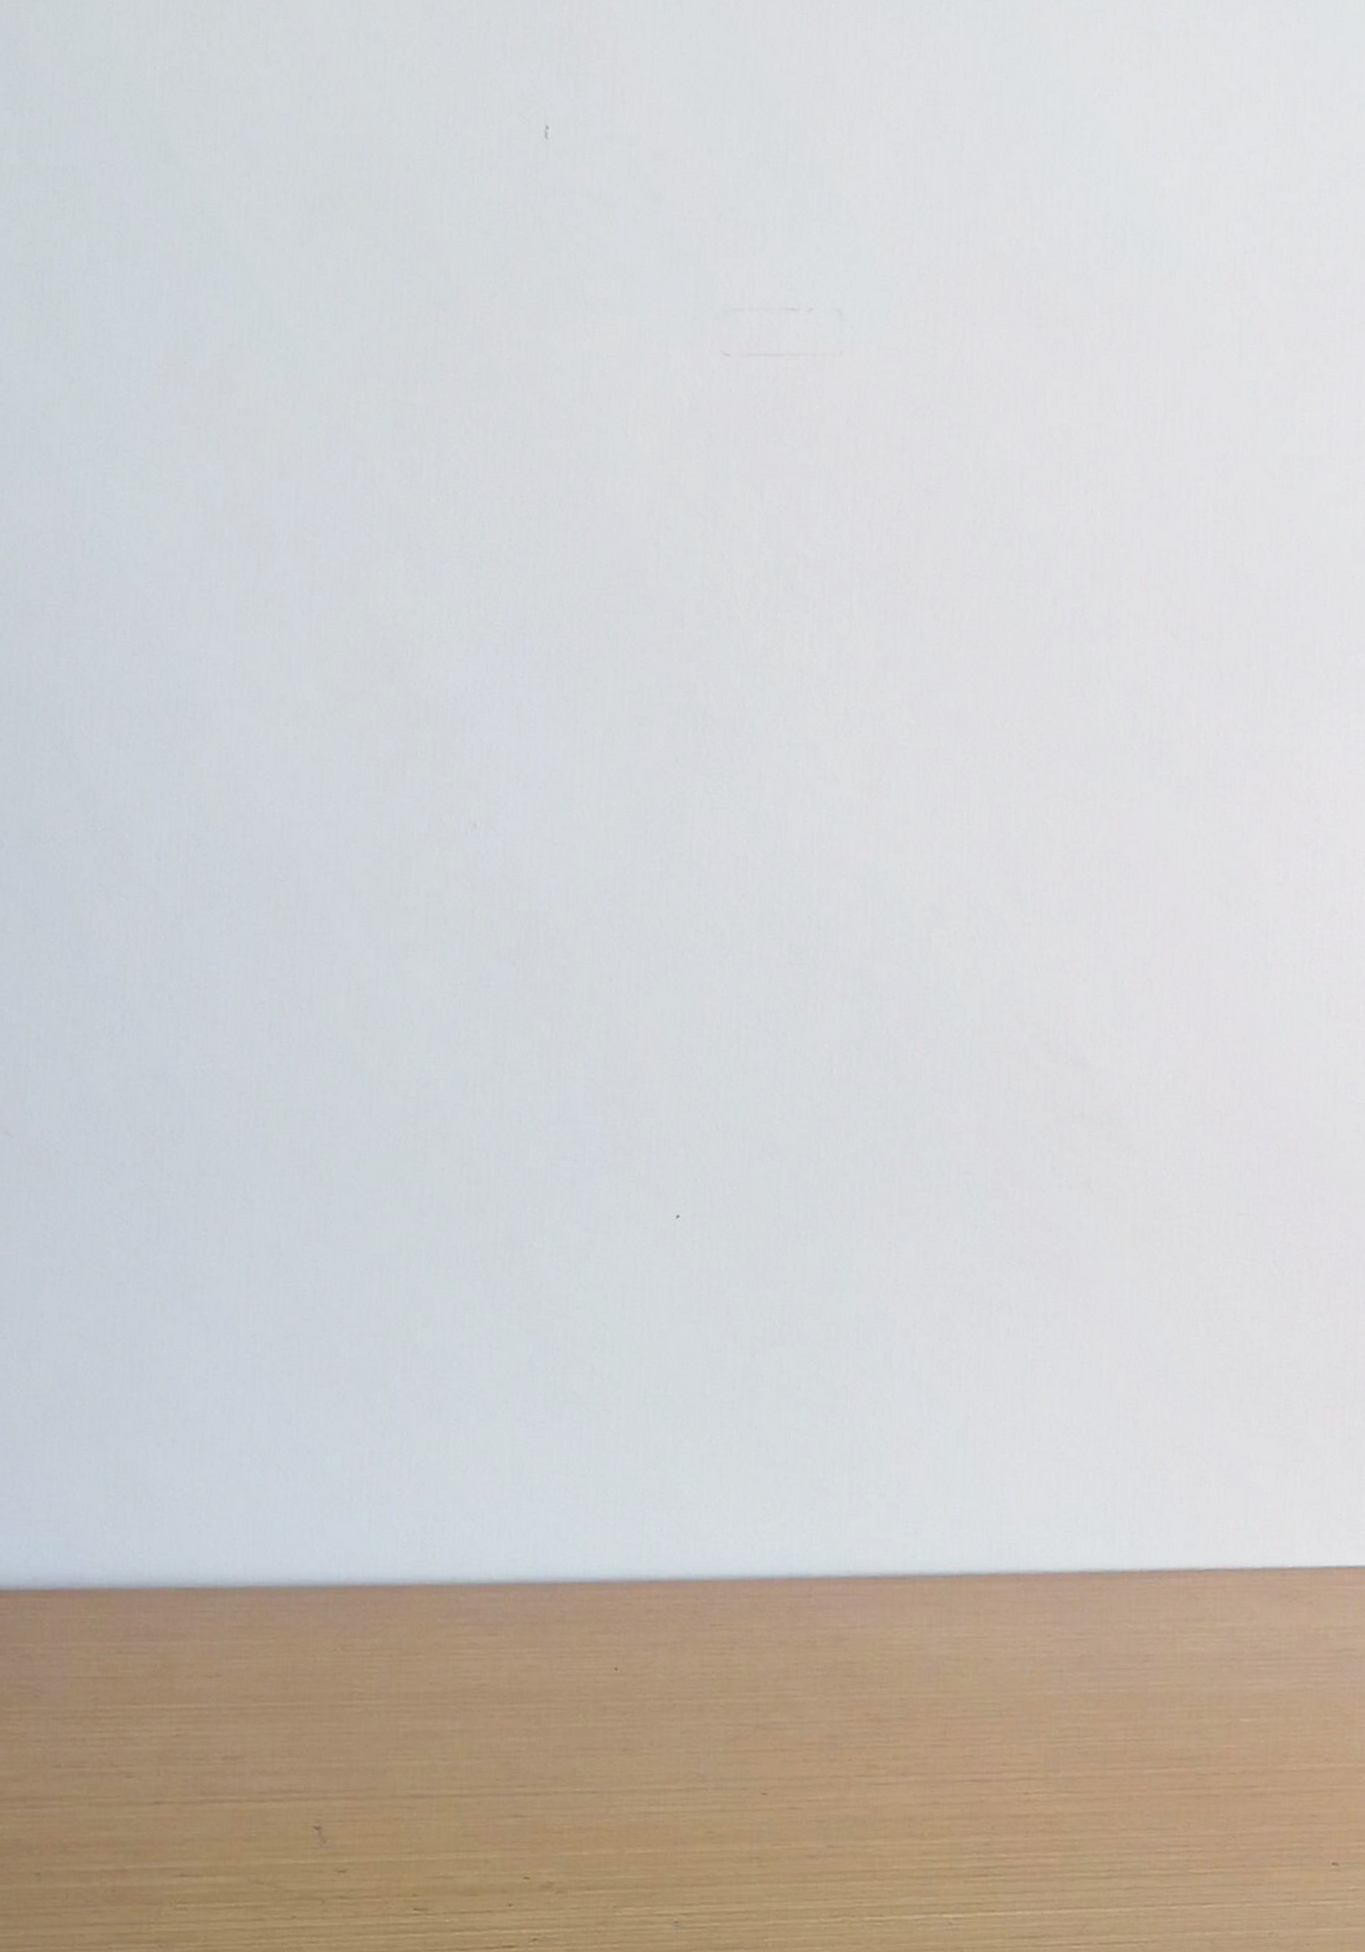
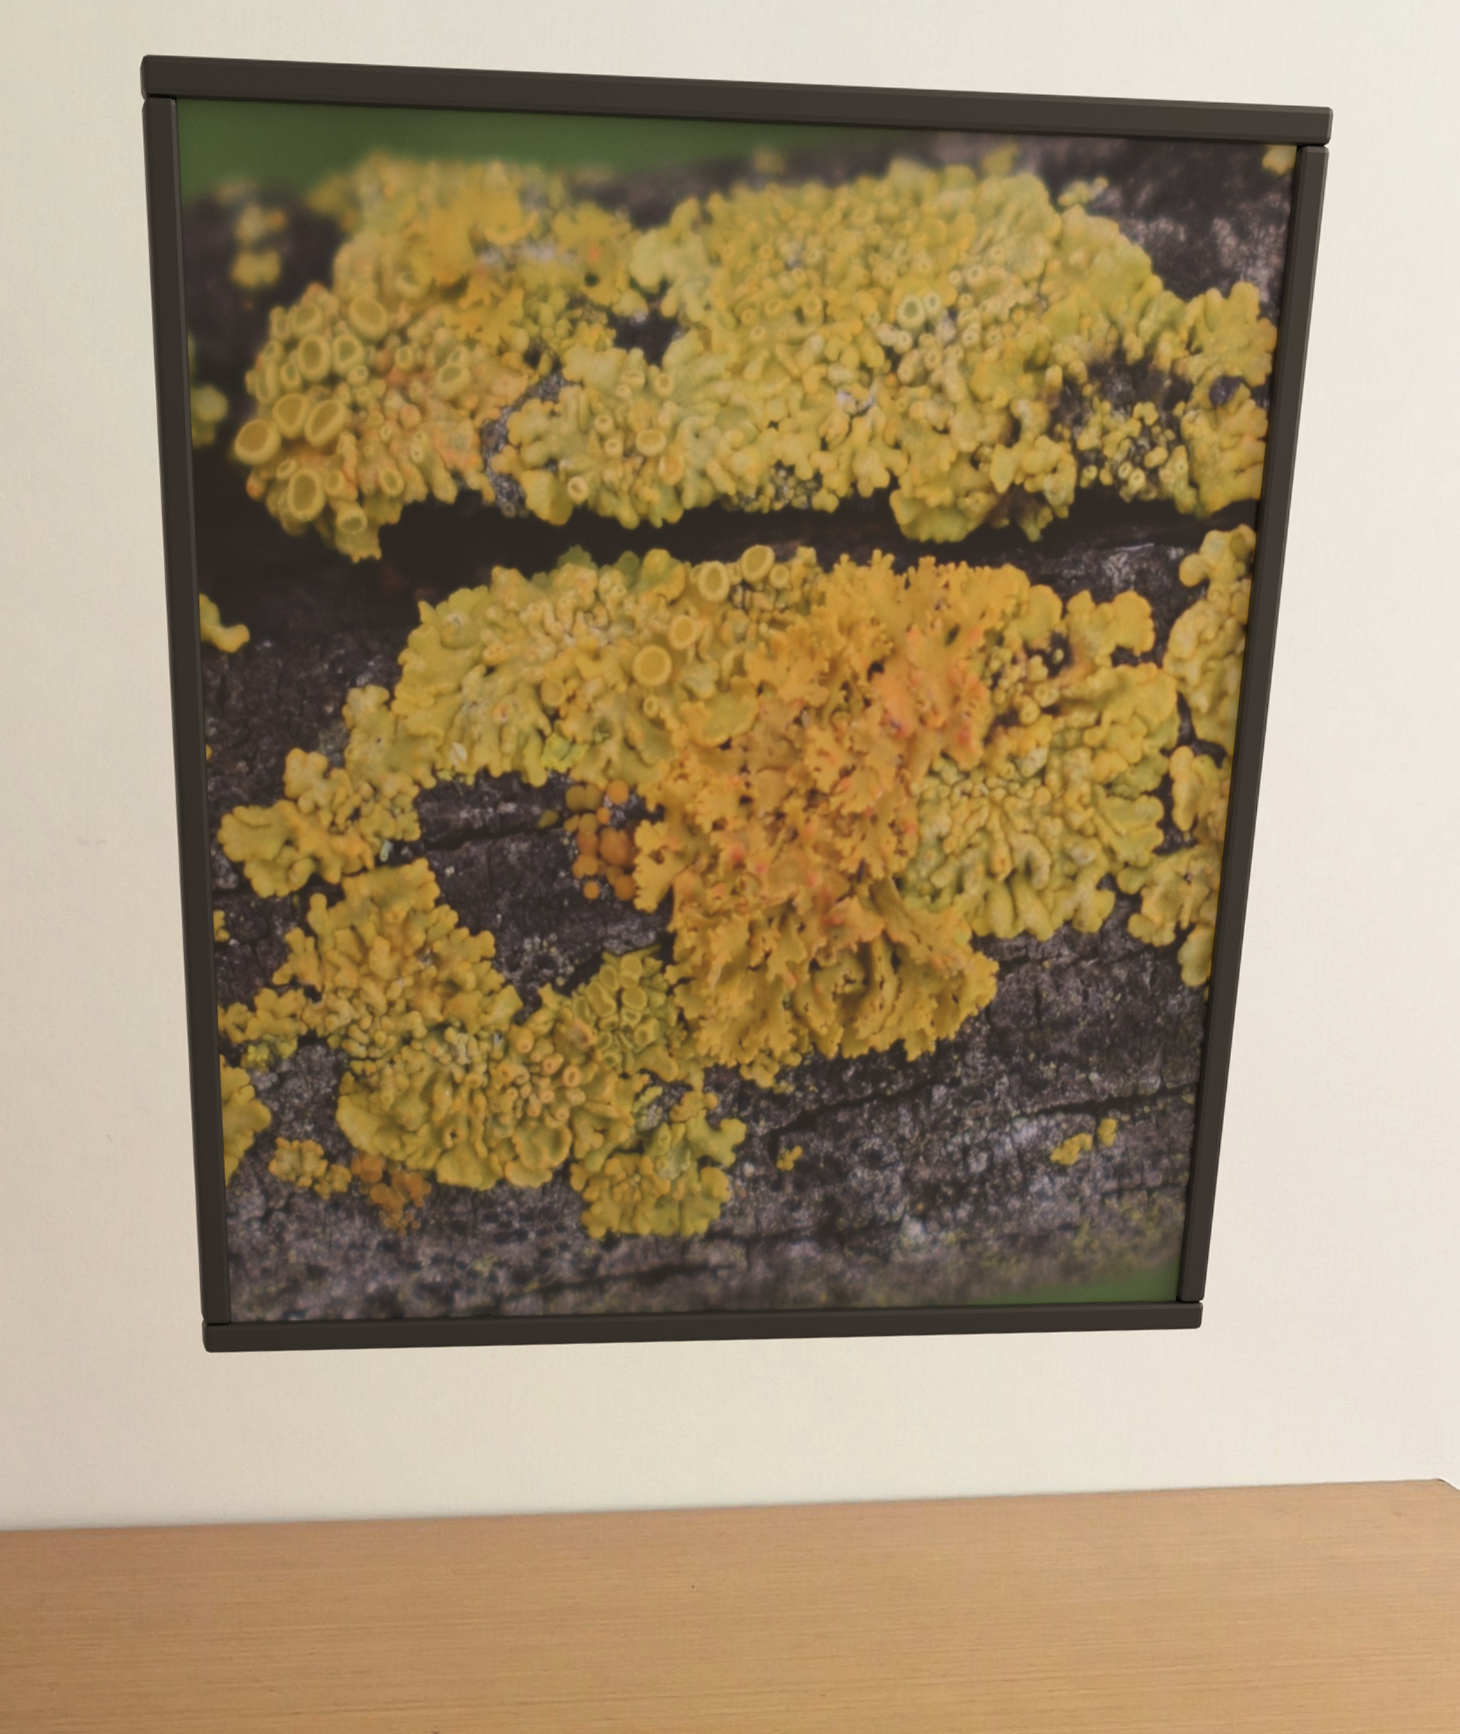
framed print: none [42,48,1327,1400] -> present [139,54,1334,1354]

